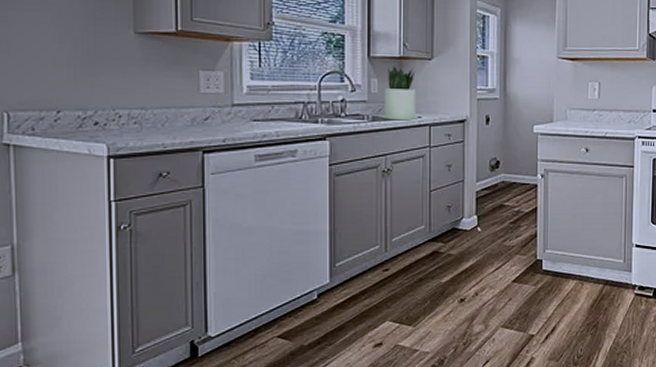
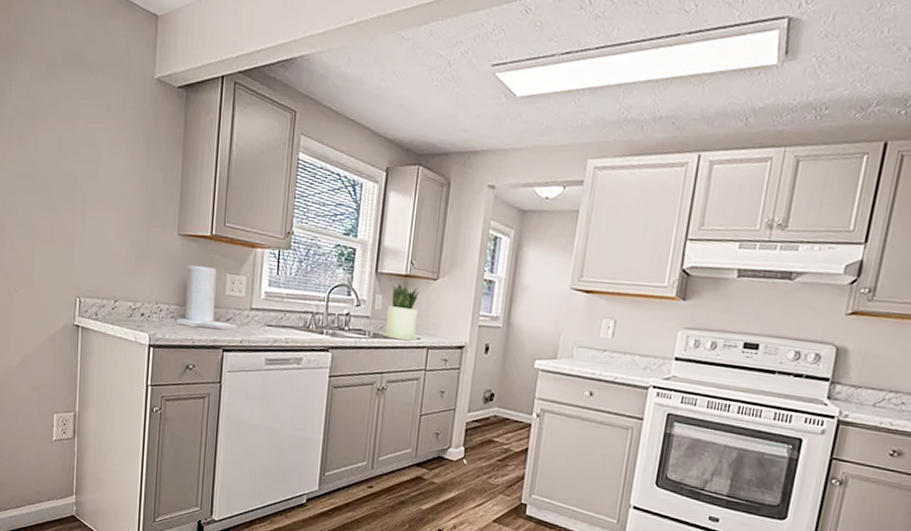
paper towel: none [141,65,218,131] -> present [176,265,238,331]

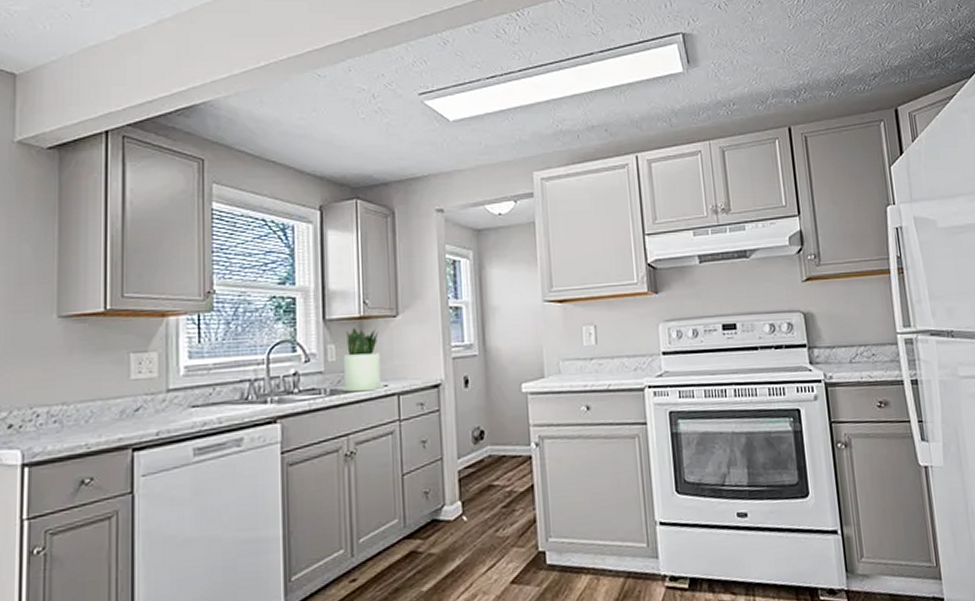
paper towel: present [176,265,238,331] -> none [62,349,151,430]

